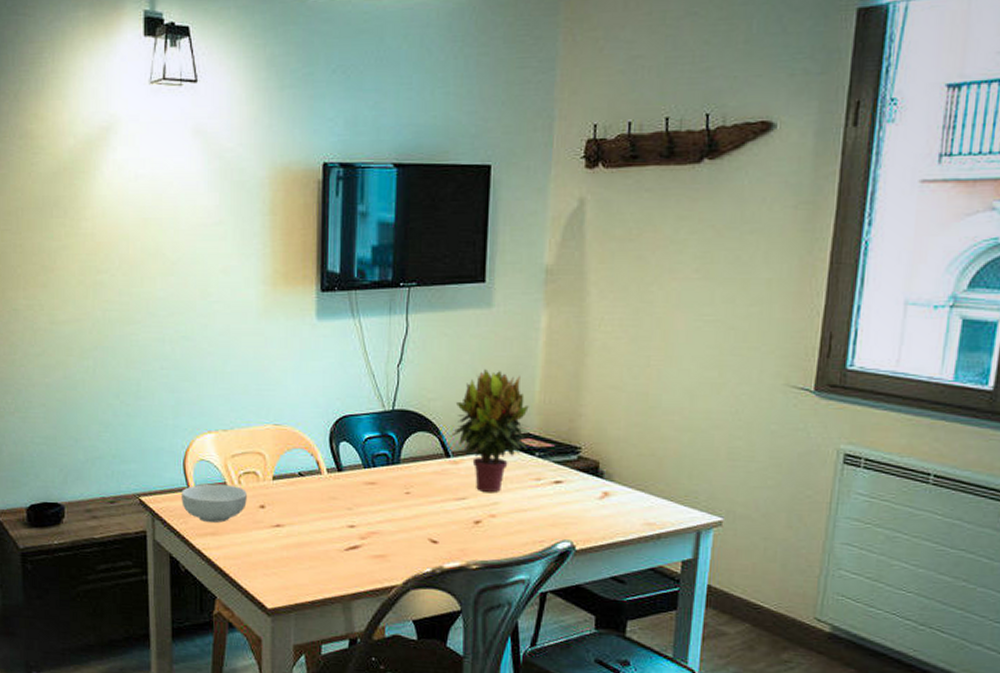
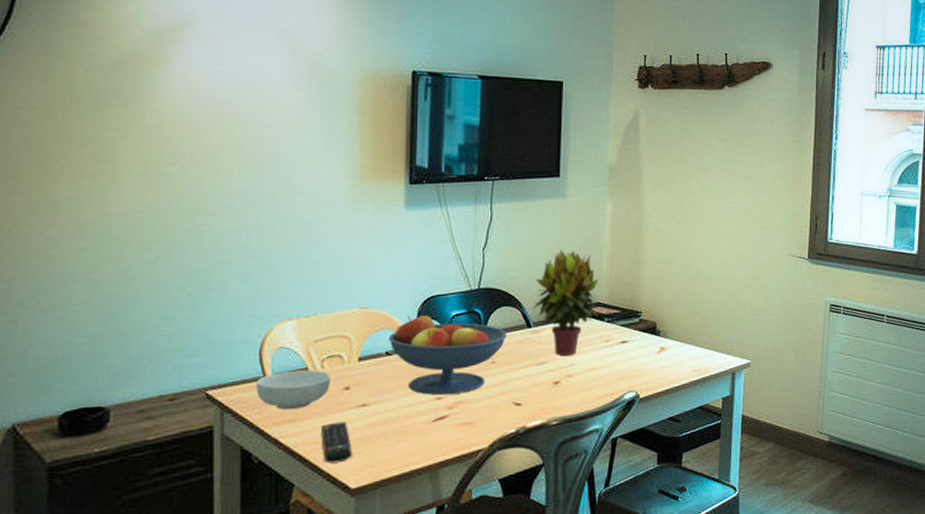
remote control: none [240,540,269,581] -> present [321,422,353,464]
fruit bowl: none [301,436,423,524] -> present [389,315,507,396]

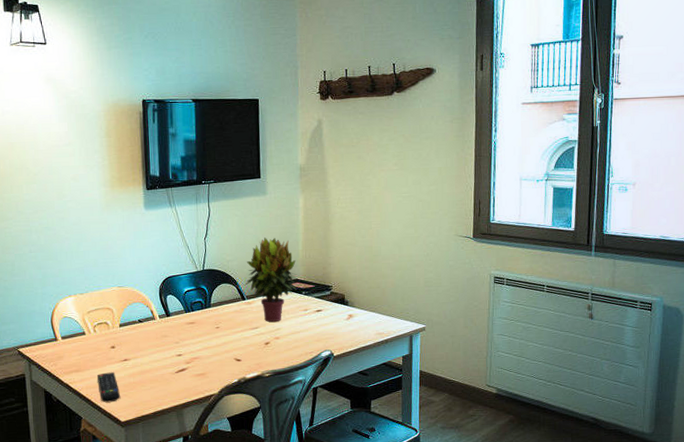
cereal bowl: present [256,369,330,409] -> none [51,333,101,363]
fruit bowl: present [389,315,507,396] -> none [140,292,227,353]

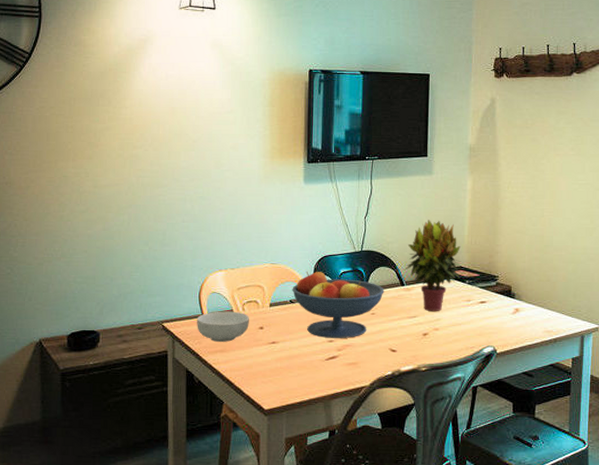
cereal bowl: none [51,333,101,363] -> present [197,311,249,342]
remote control: present [97,372,121,403] -> none [243,355,266,388]
fruit bowl: none [140,292,227,353] -> present [292,272,384,339]

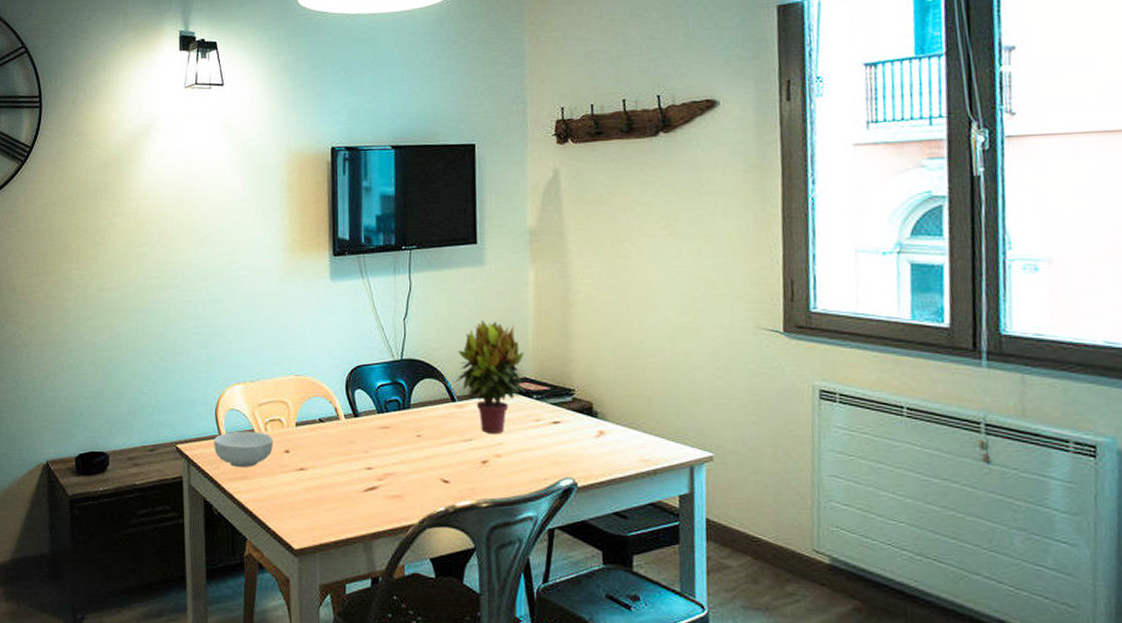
fruit bowl: present [292,272,384,339] -> none [321,385,431,466]

